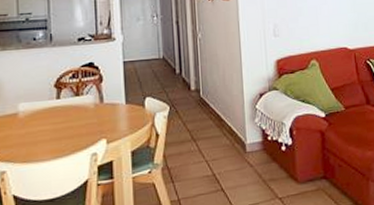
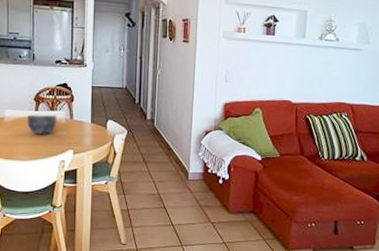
bowl: none [47,100,85,127] -> present [27,114,57,134]

